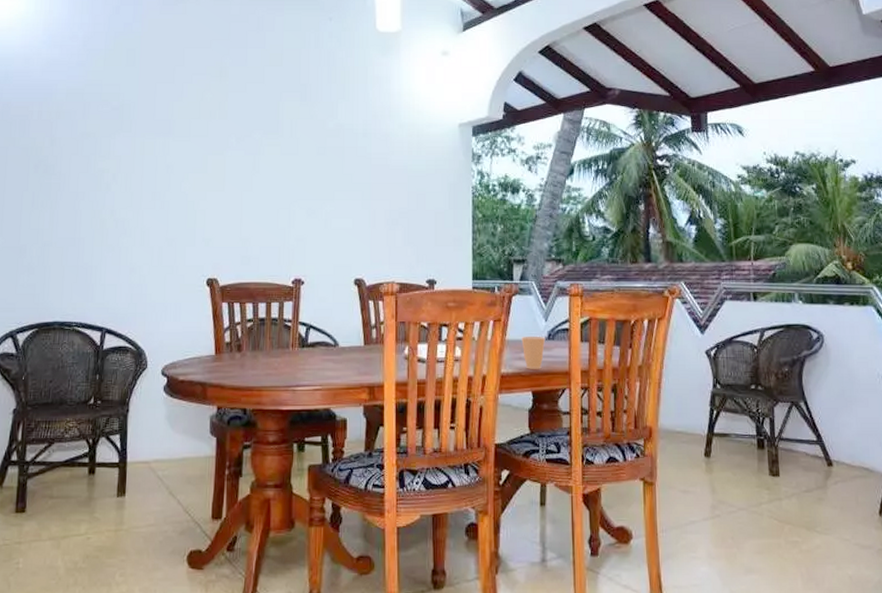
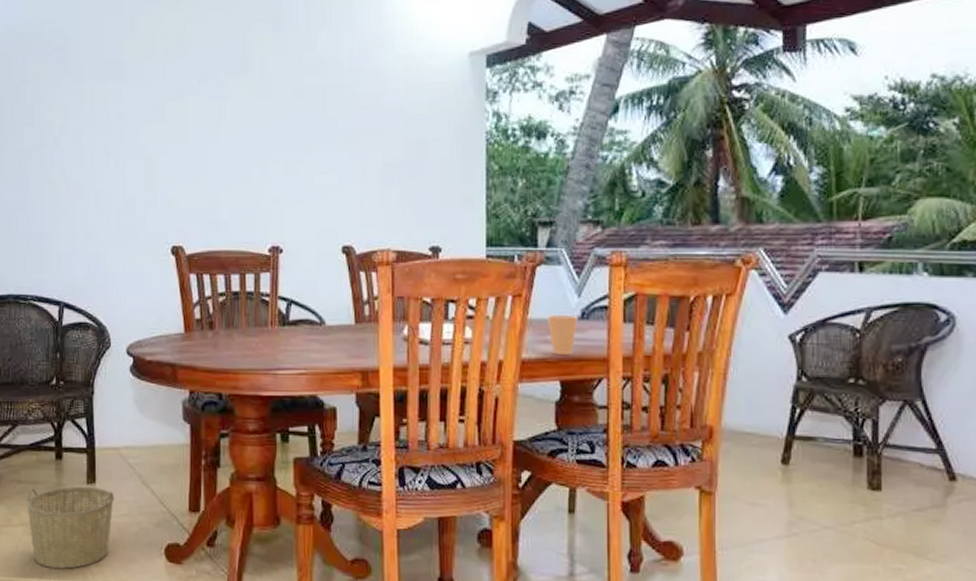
basket: none [57,499,143,580] -> present [26,486,115,569]

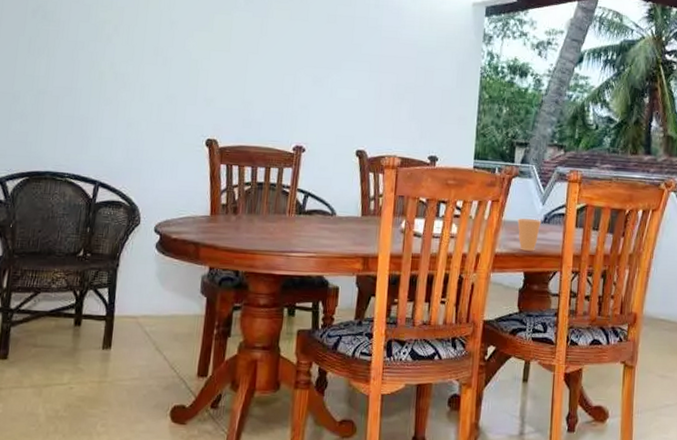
basket: present [26,486,115,569] -> none [39,351,128,429]

